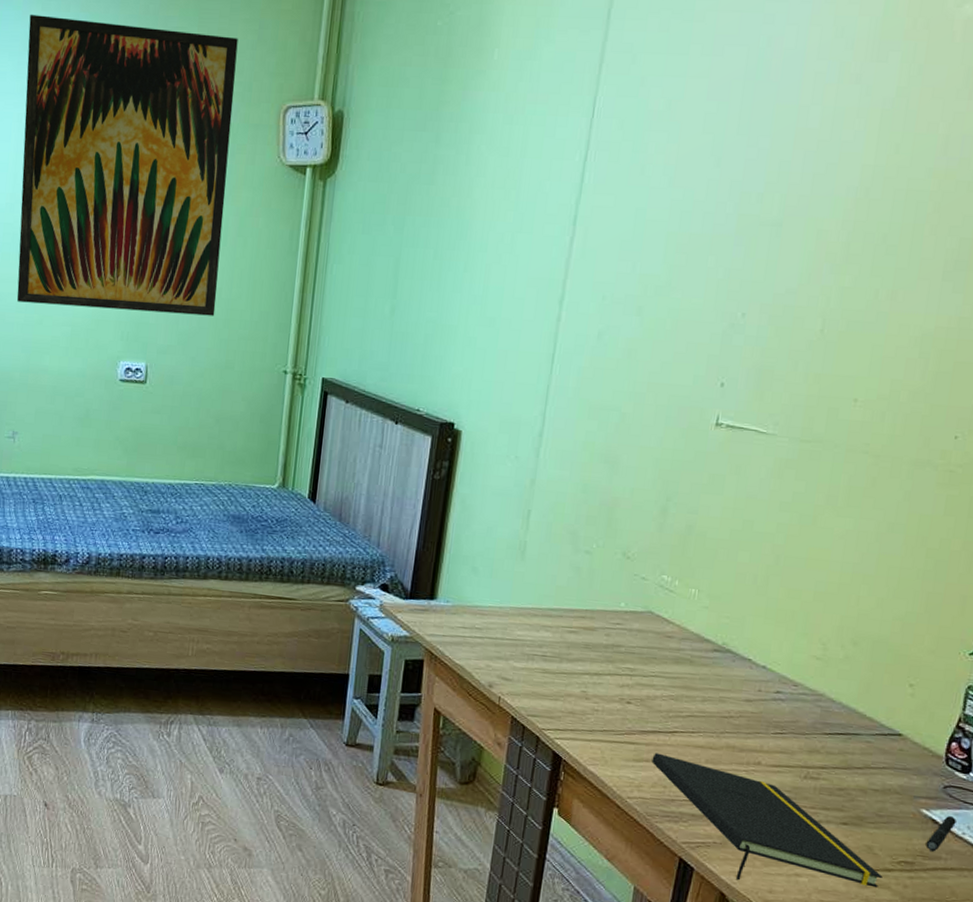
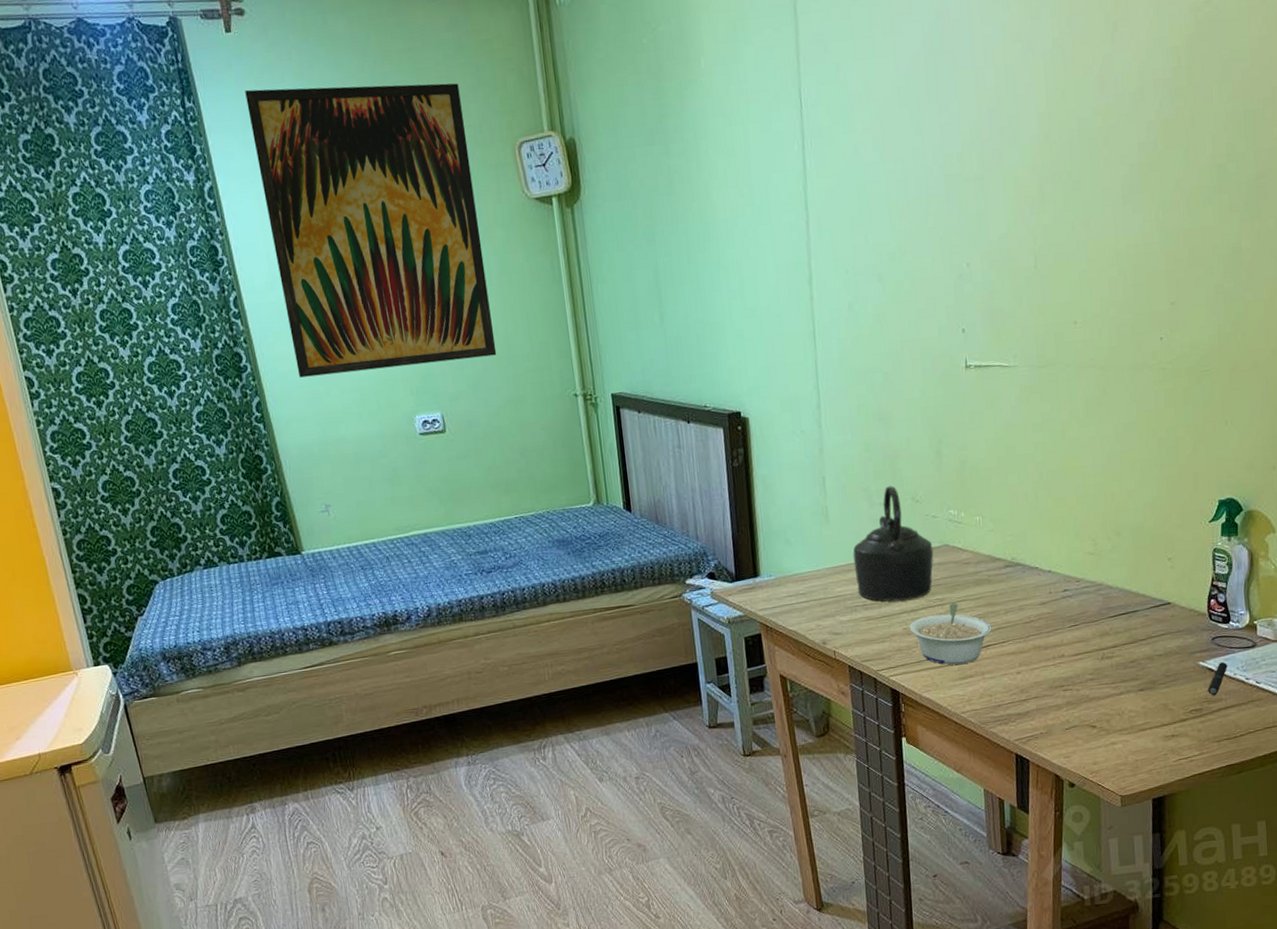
kettle: none [540,535,635,662] -> present [853,486,934,601]
legume: none [588,677,683,746] -> present [909,603,992,665]
notepad: present [651,753,883,888] -> none [975,667,1180,761]

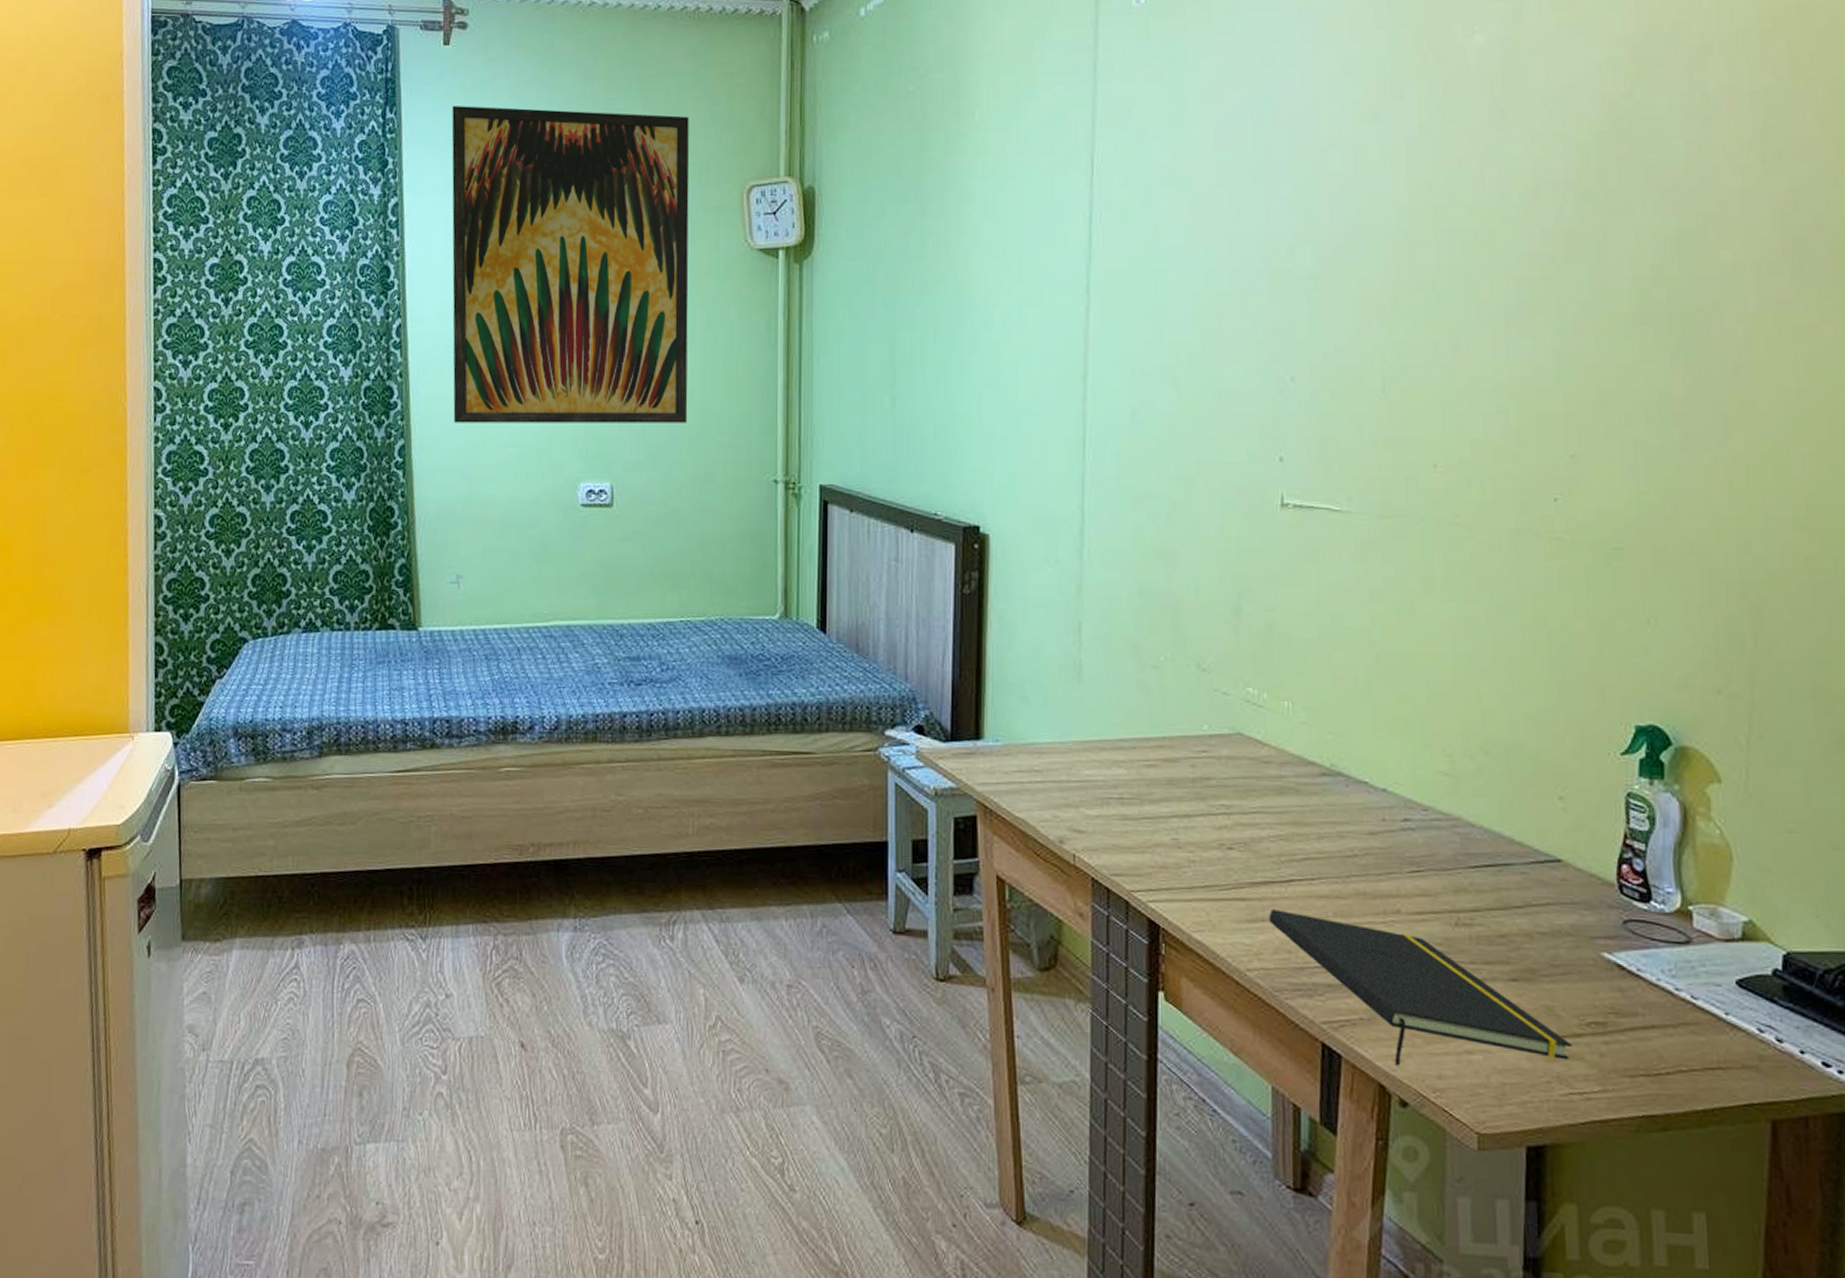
kettle: present [853,486,934,601] -> none [1110,645,1221,800]
legume: present [909,603,992,665] -> none [1181,815,1297,901]
notepad: none [975,667,1180,761] -> present [1269,909,1572,1066]
pen: present [1208,662,1227,696] -> none [1616,959,1647,1006]

